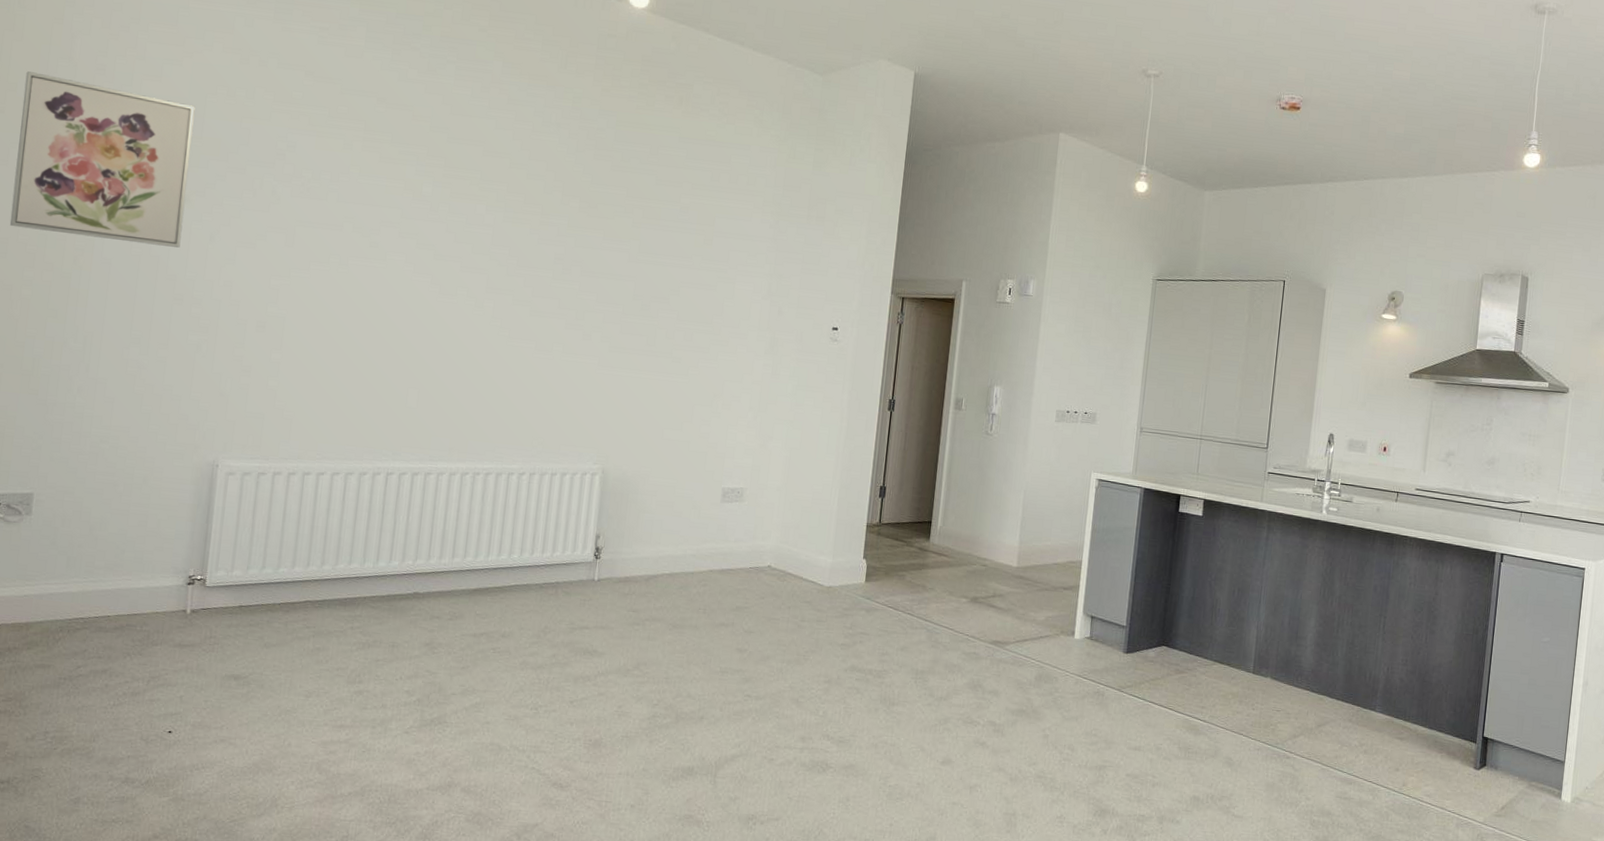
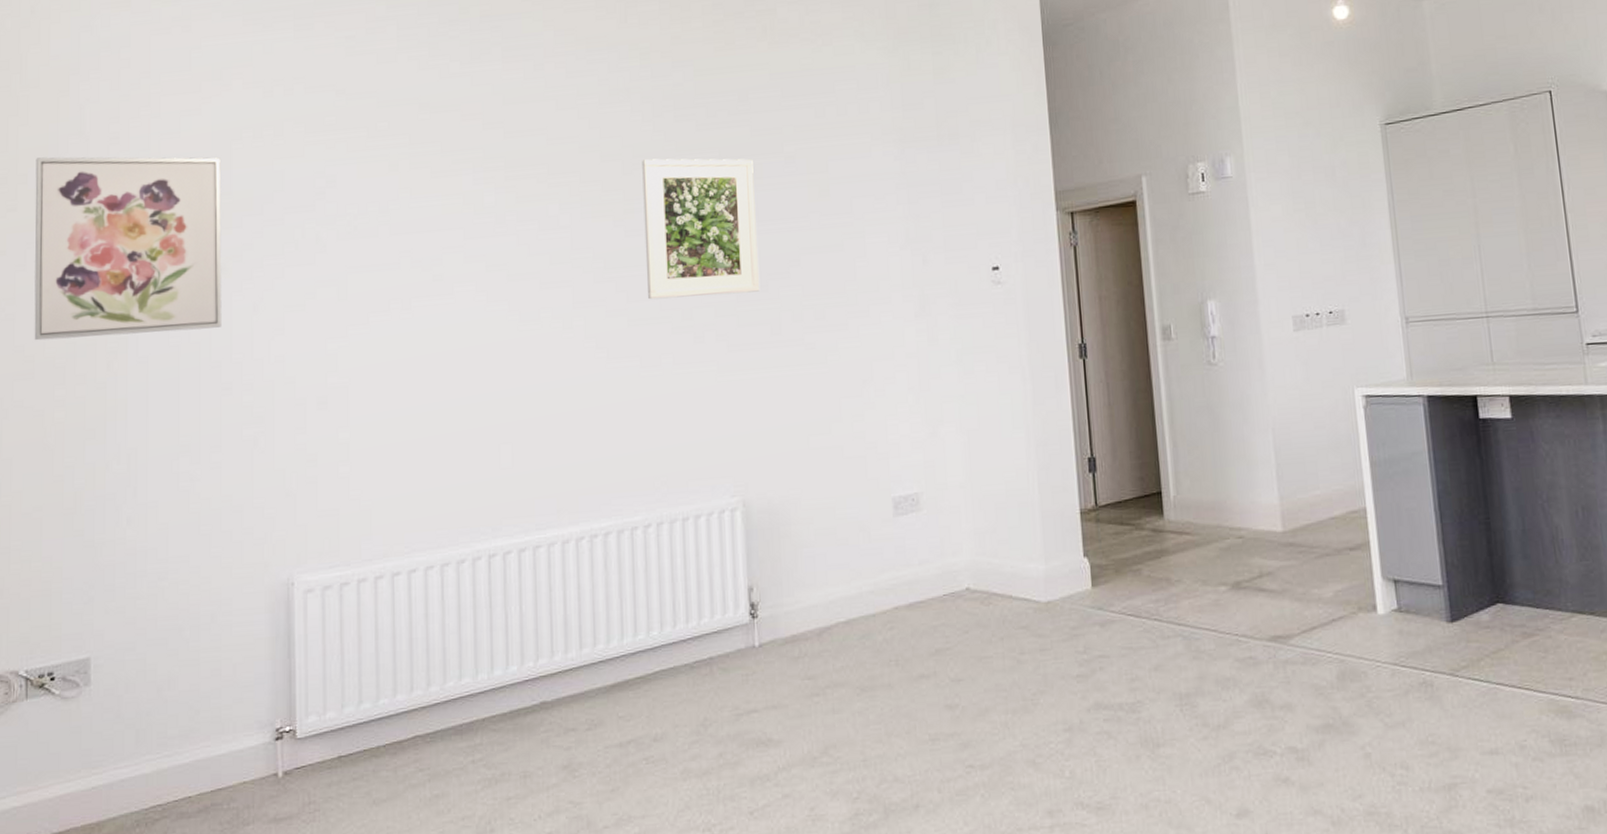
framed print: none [550,184,654,309] -> present [642,158,760,300]

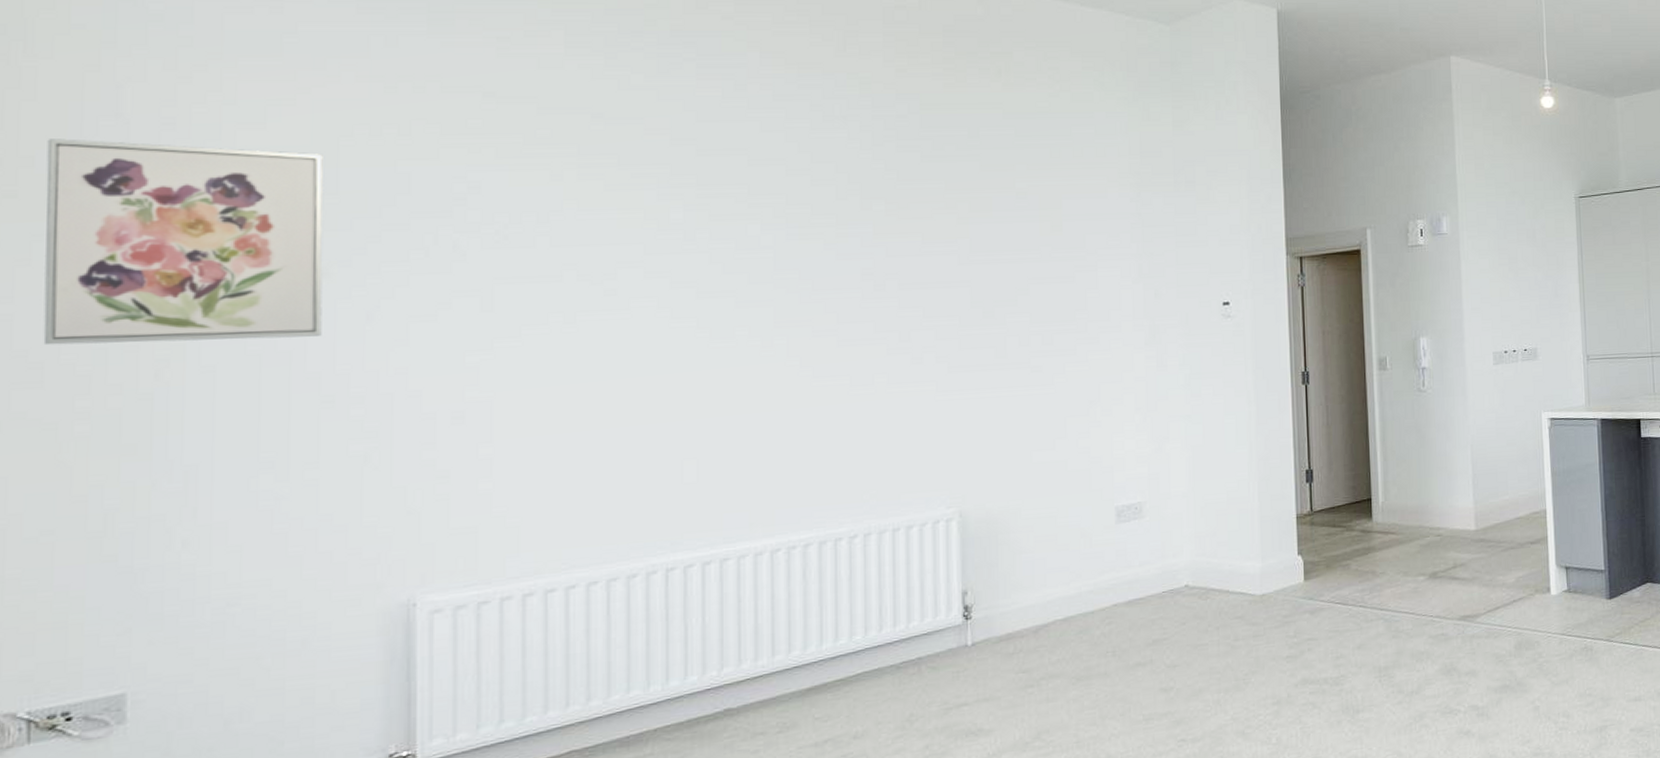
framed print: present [642,158,760,300] -> none [859,186,985,322]

